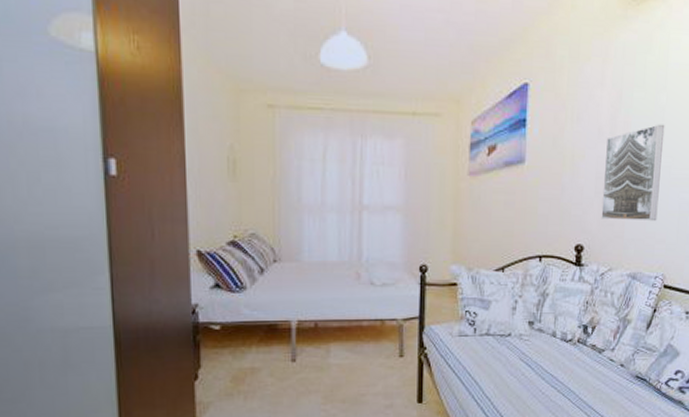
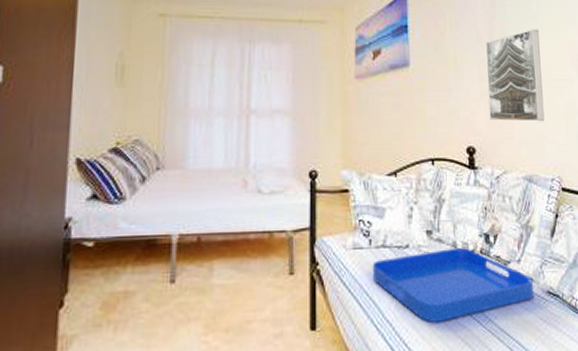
serving tray: none [475,337,624,399] -> present [372,248,535,323]

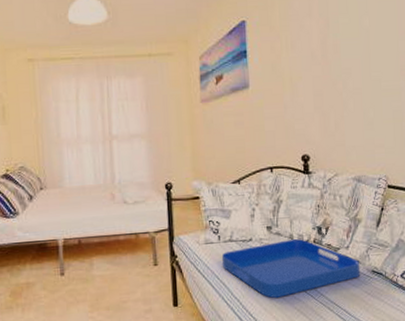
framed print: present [485,29,545,122] -> none [319,43,374,131]

